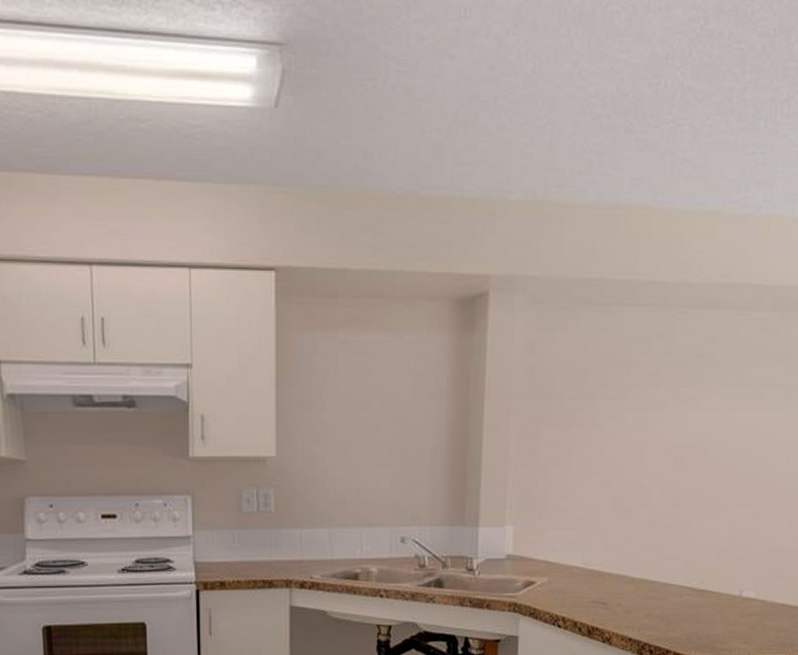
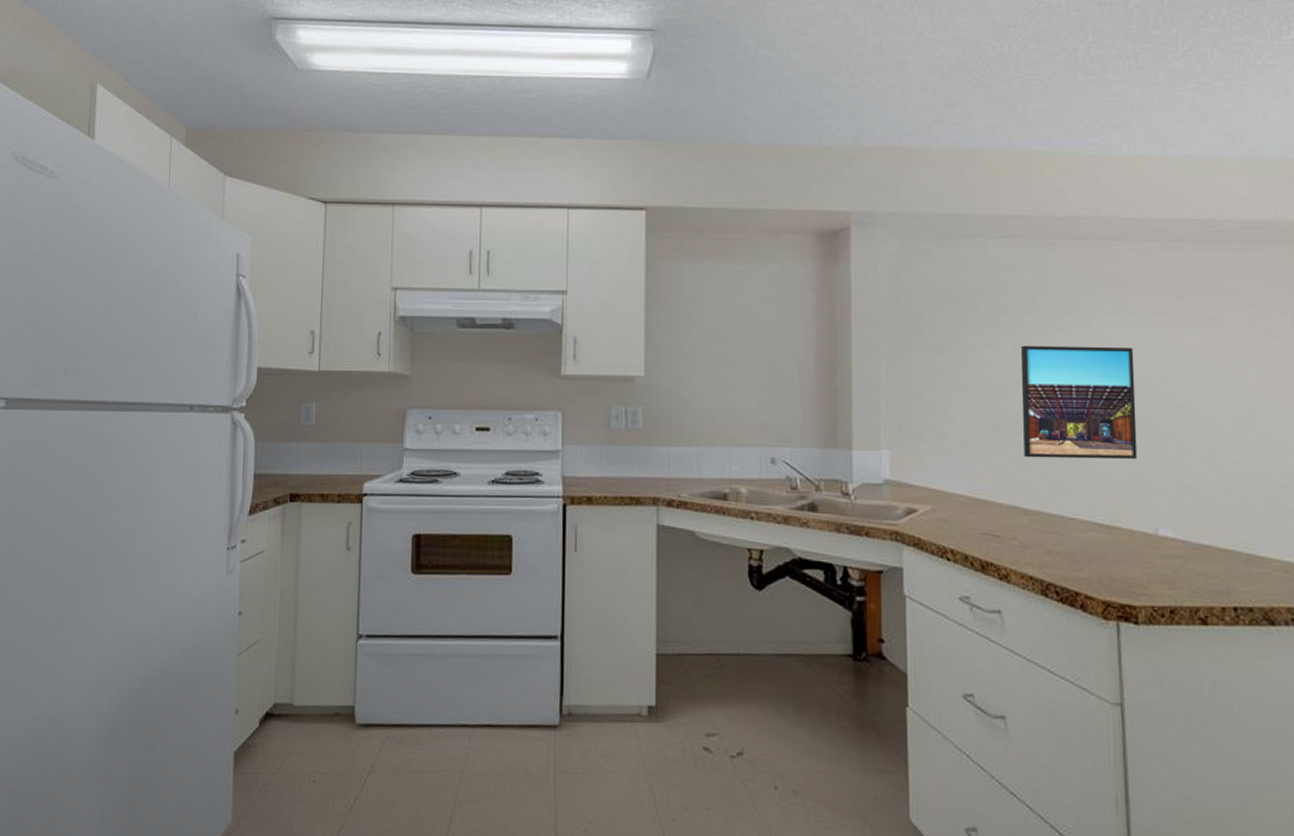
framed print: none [635,419,745,529] -> present [1020,345,1138,460]

